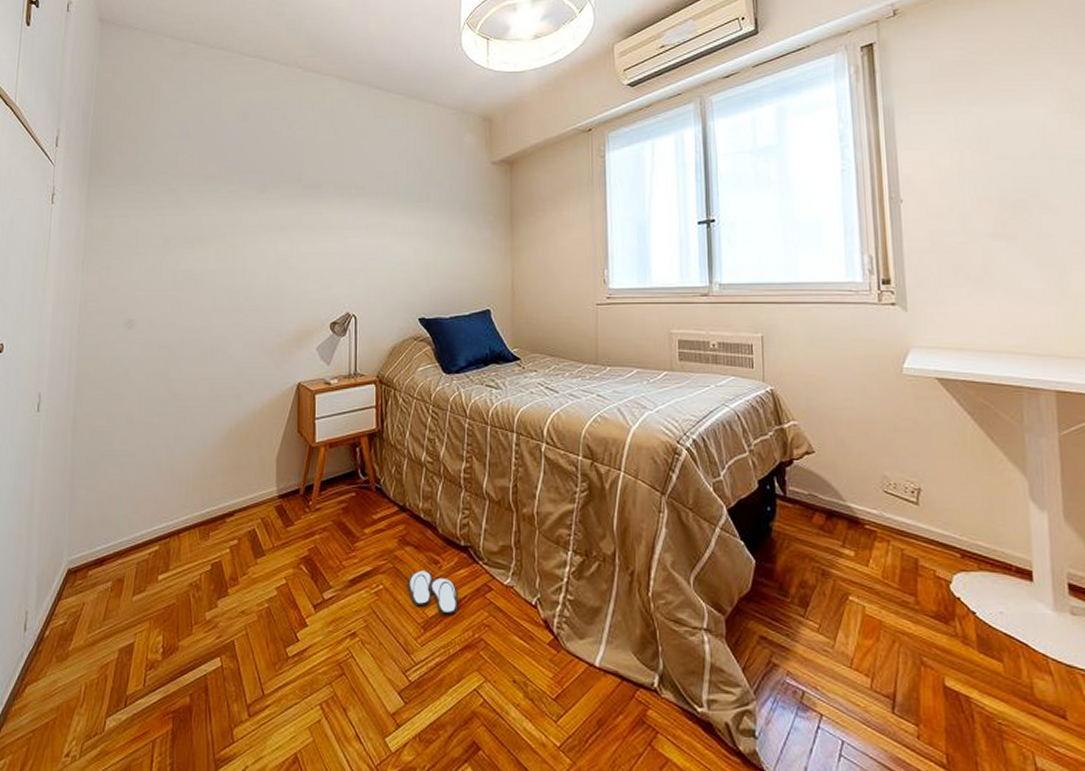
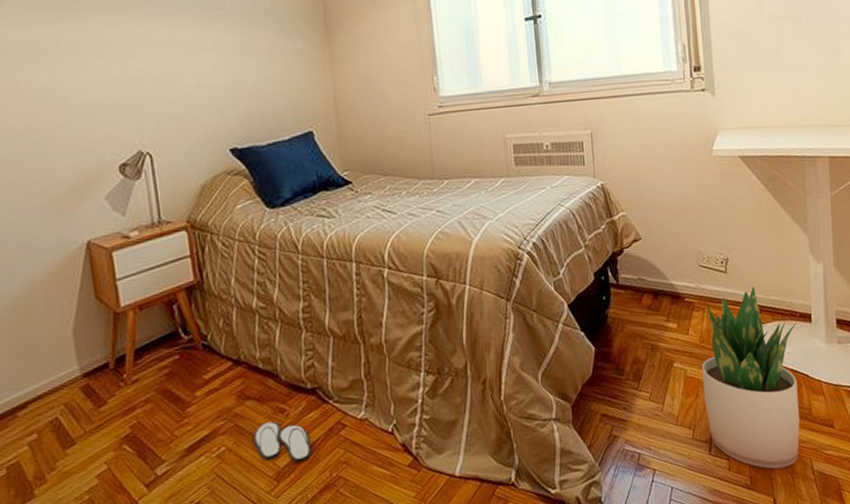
planter: none [884,525,1017,754] -> present [701,286,800,469]

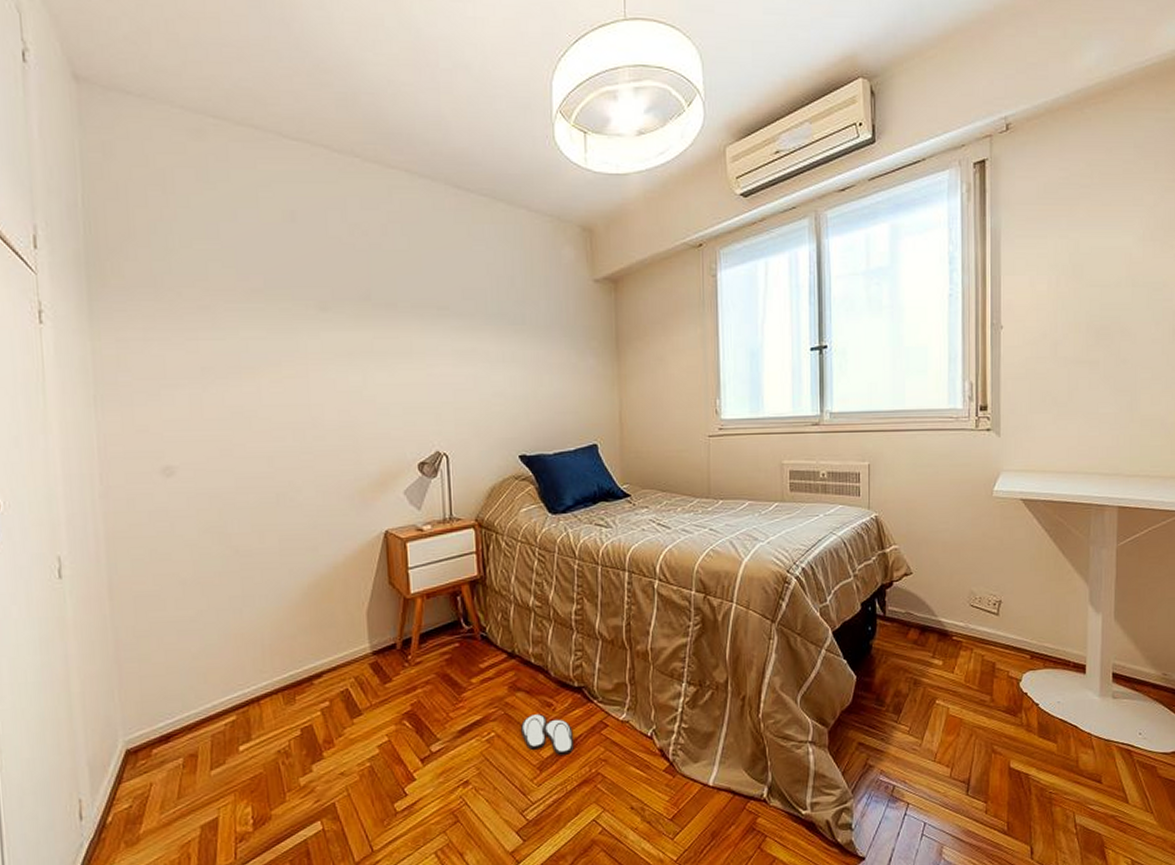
planter: present [701,286,800,469] -> none [965,631,1069,818]

